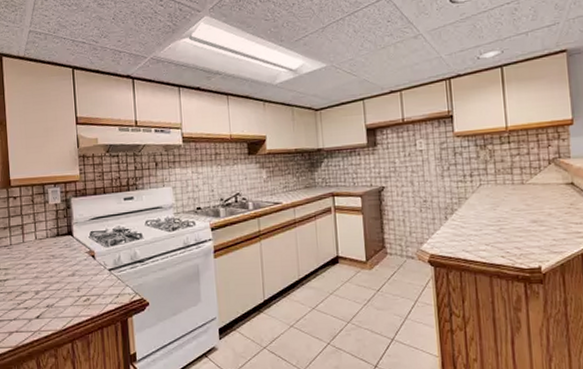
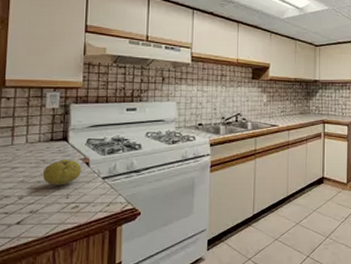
fruit: none [53,253,89,280] -> present [42,159,82,186]

